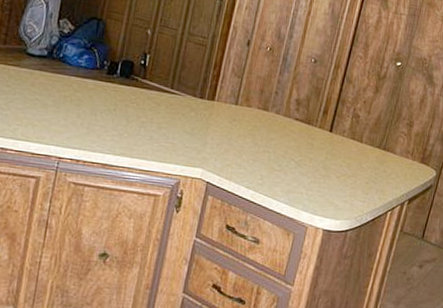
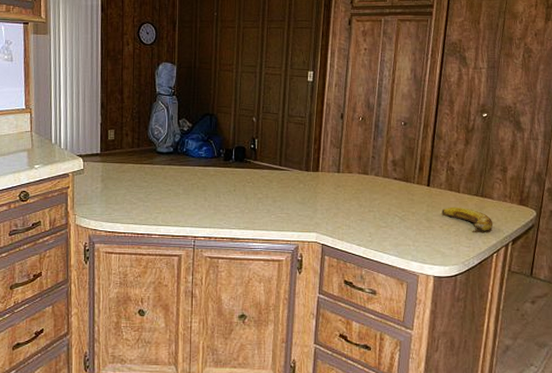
banana: none [341,157,392,187] -> present [441,207,493,231]

